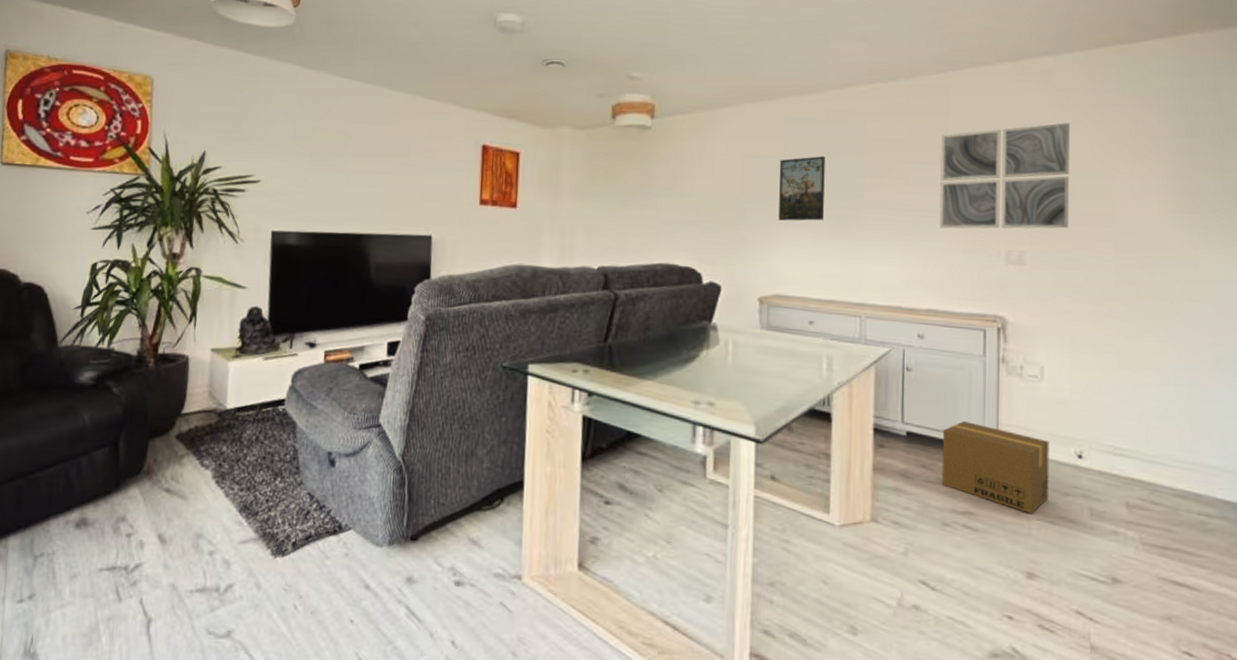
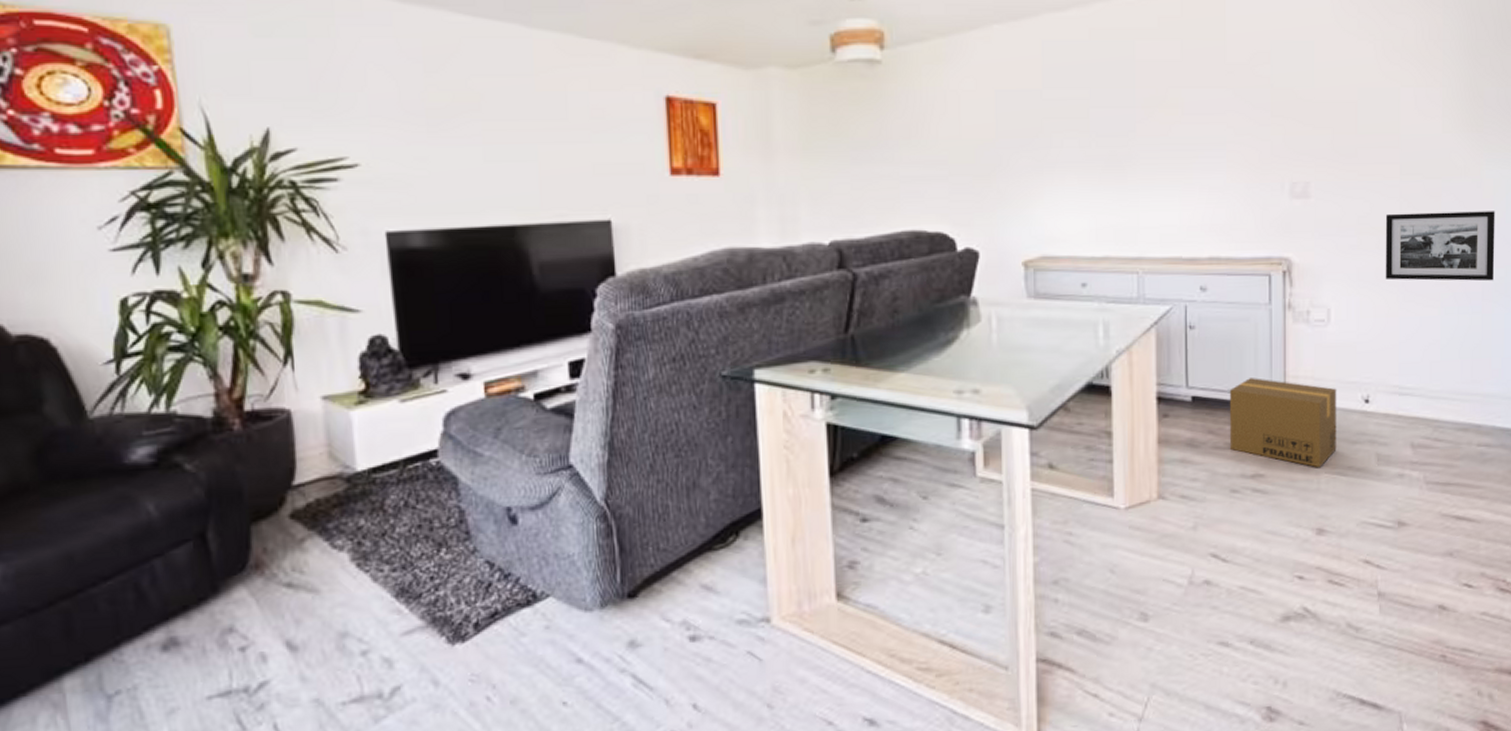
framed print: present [778,156,825,221] -> none [1038,86,1093,167]
wall art: present [939,123,1071,229] -> none [1218,30,1355,163]
picture frame: none [1099,285,1214,358] -> present [1385,211,1495,281]

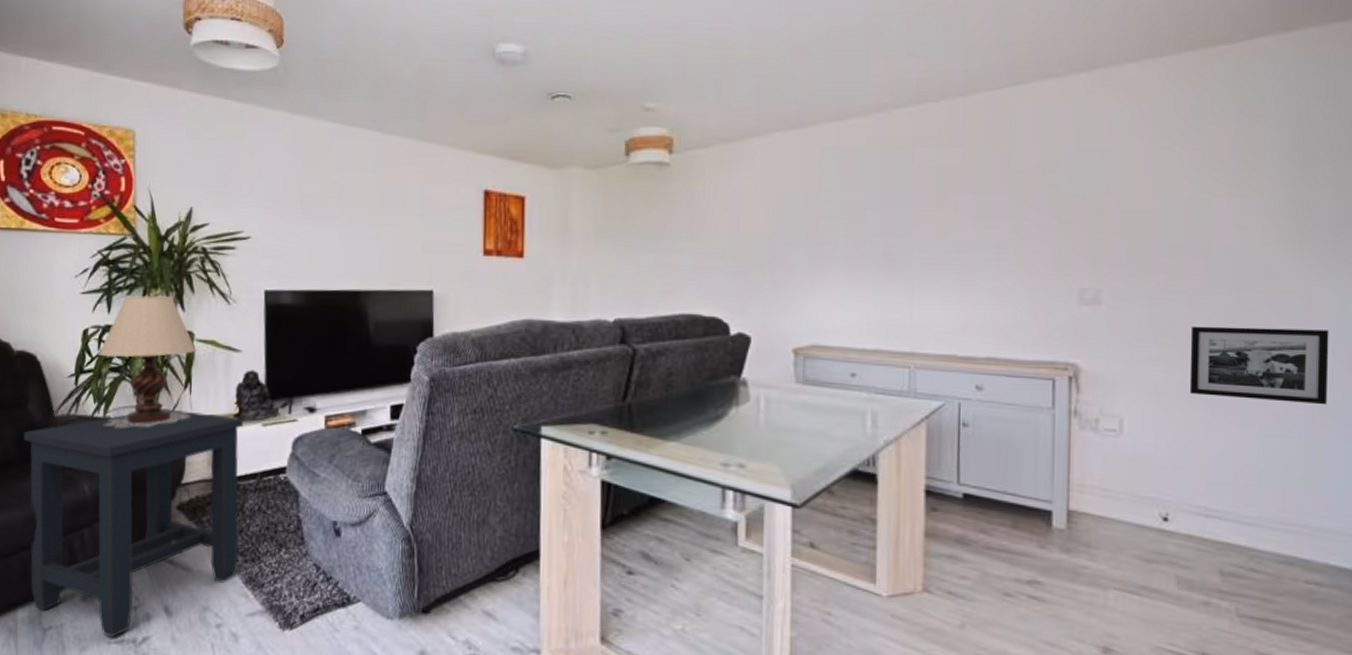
side table: none [42,392,383,691] -> present [23,408,243,638]
table lamp: none [147,248,296,426] -> present [98,295,197,429]
cardboard box: present [1229,378,1337,468] -> none [1004,481,1129,583]

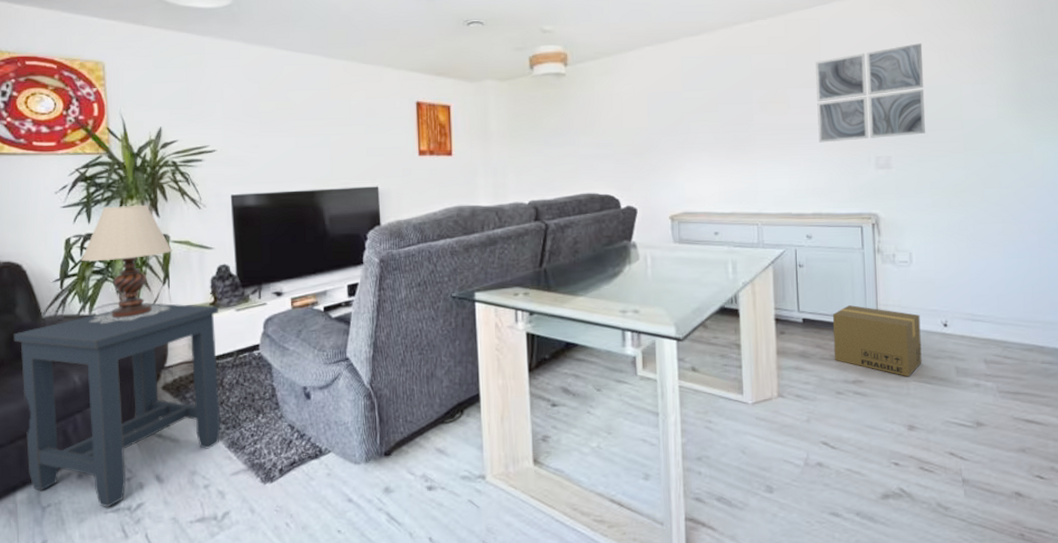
wall art: none [1001,140,1157,267] -> present [815,43,925,143]
cardboard box: none [1004,481,1129,583] -> present [832,305,922,377]
picture frame: present [1189,326,1329,405] -> none [954,177,1048,233]

